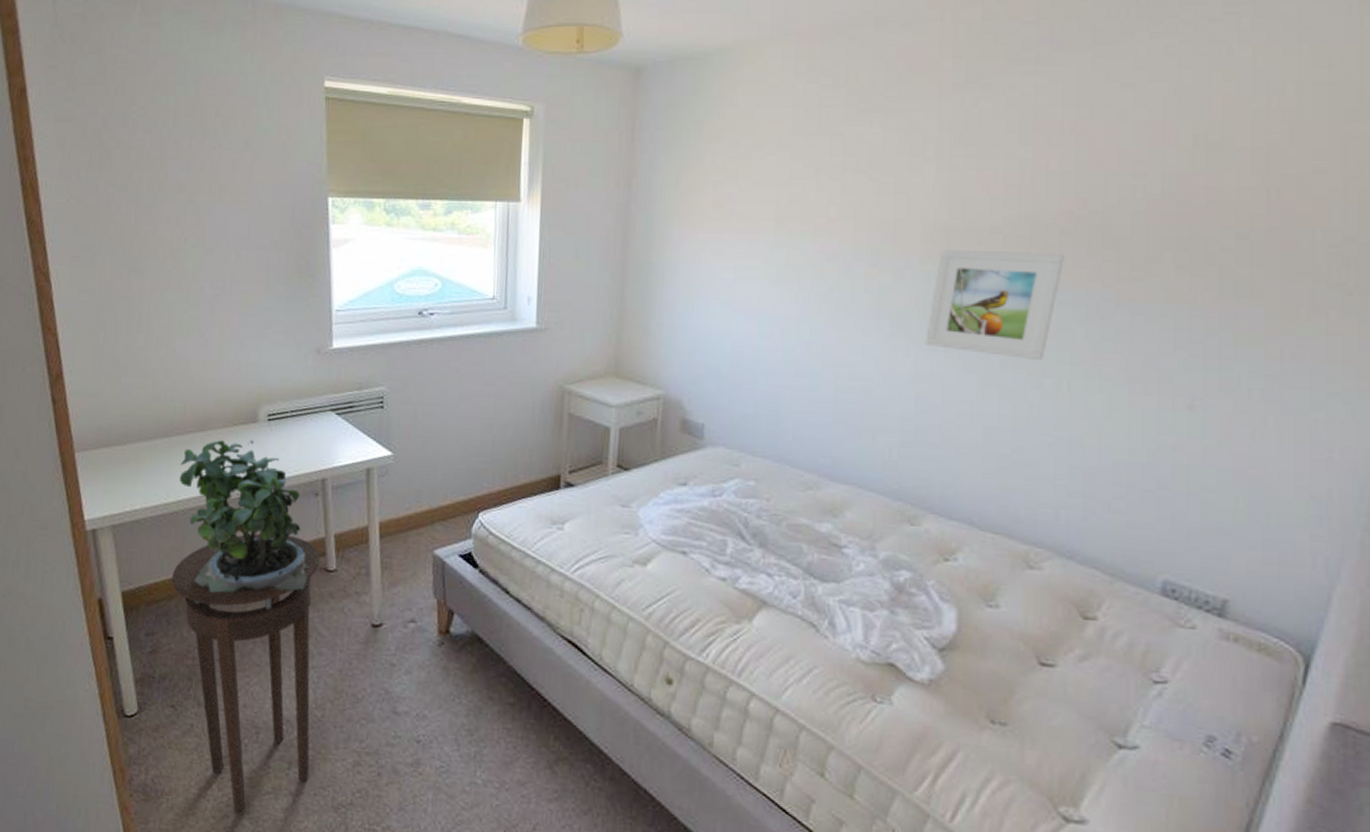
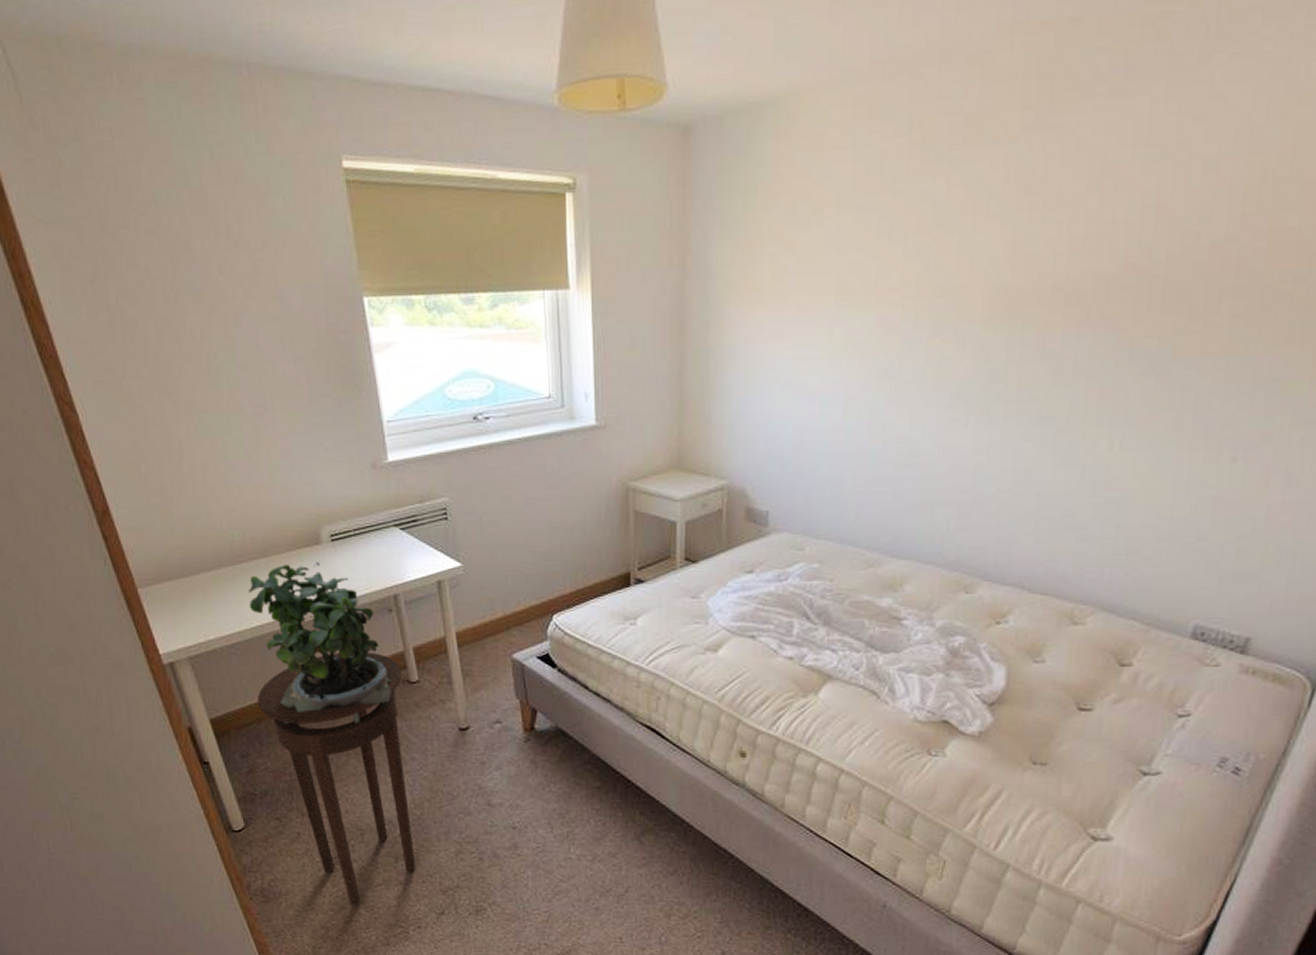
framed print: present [925,250,1064,361] -> none [984,310,1124,424]

